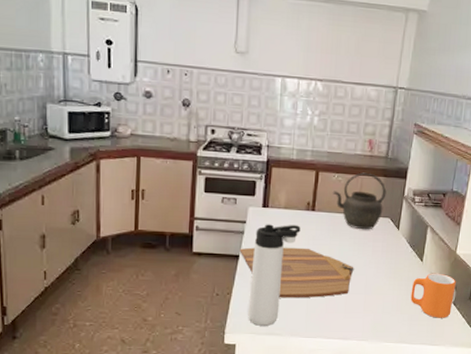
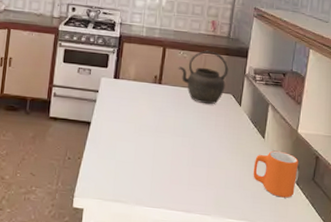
cutting board: present [239,247,354,298] -> none [91,115,198,168]
thermos bottle: present [248,224,301,326] -> none [96,94,148,193]

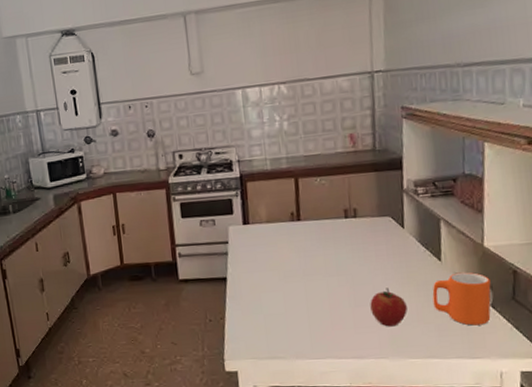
kettle: present [178,50,229,105] -> none [317,170,381,234]
apple: none [204,154,233,189] -> present [370,287,408,327]

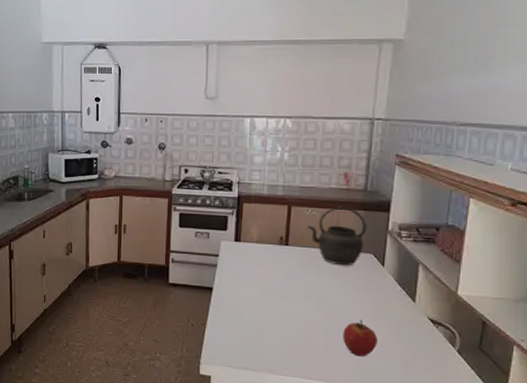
kettle: none [317,170,381,234] -> present [306,206,367,266]
mug: present [432,272,491,326] -> none [403,315,460,368]

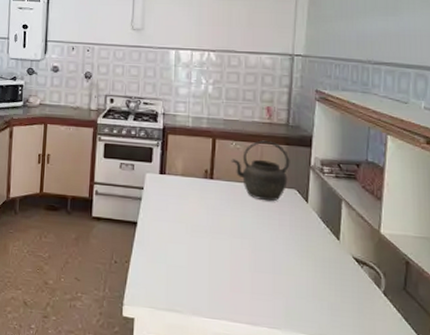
apple: present [343,319,377,357] -> none [269,258,304,298]

